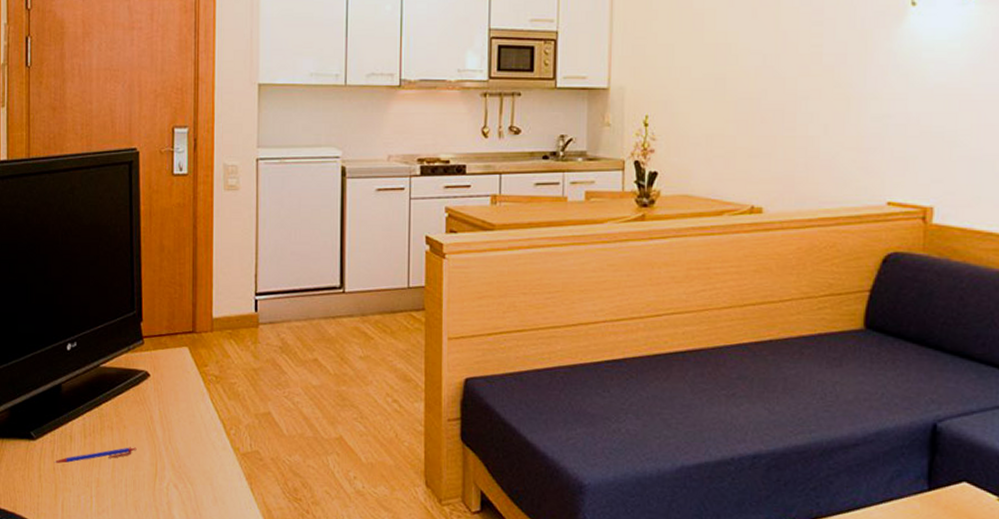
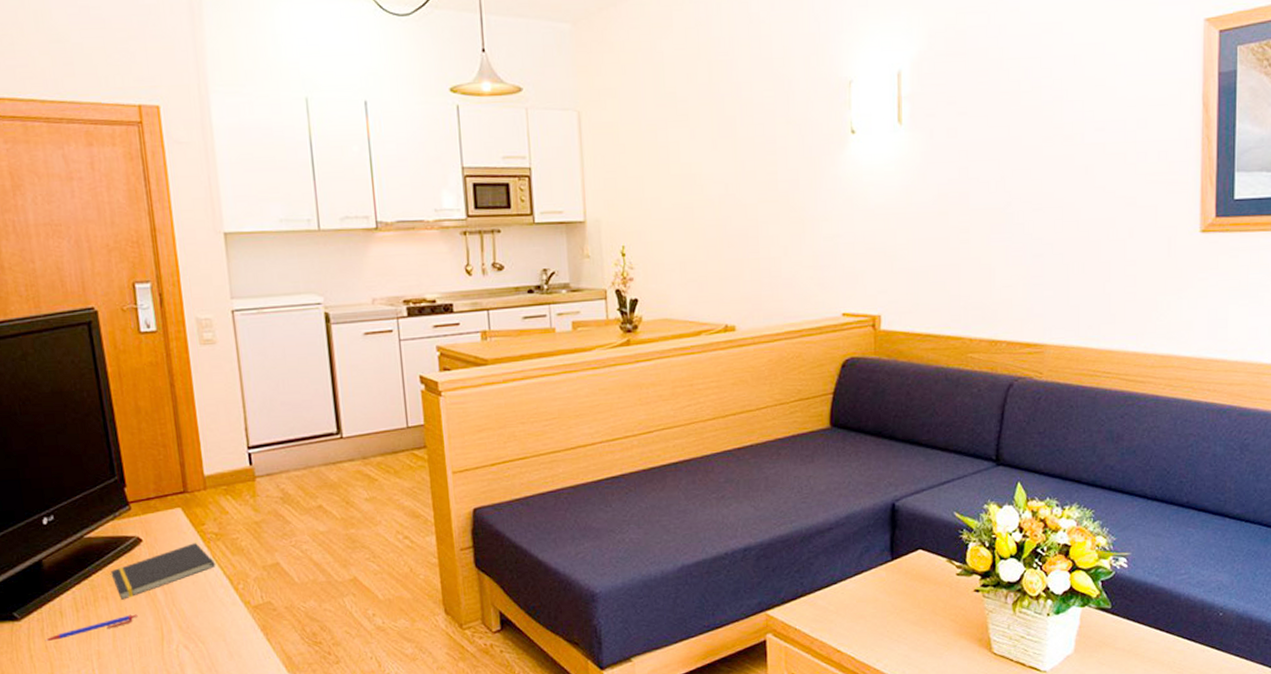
notepad: none [119,383,212,432] -> present [111,543,215,600]

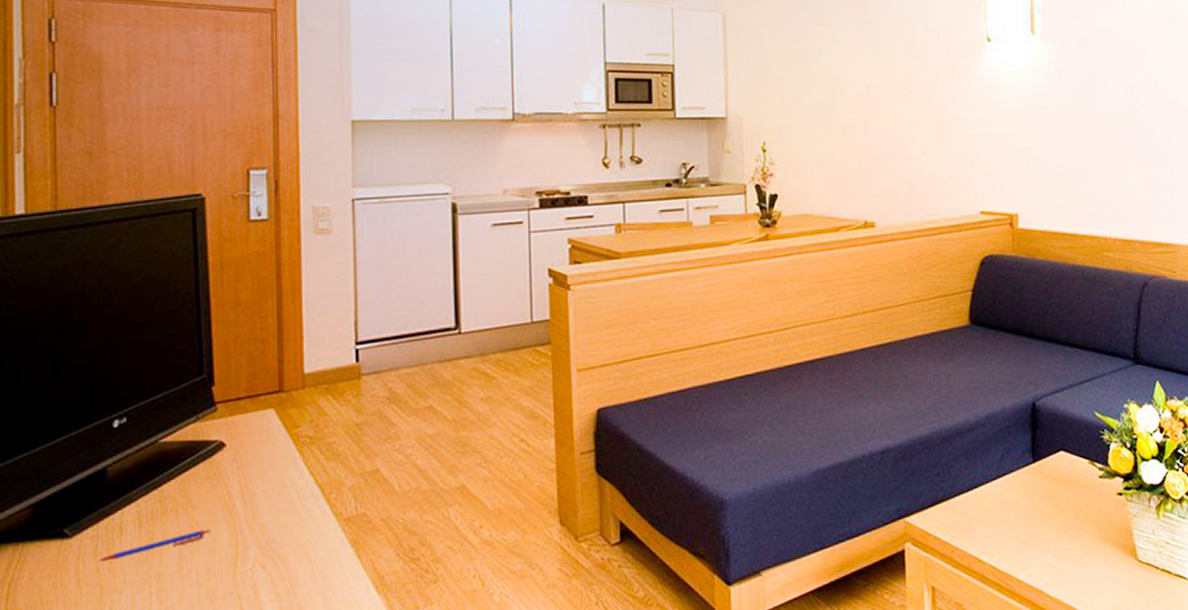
notepad: present [111,543,215,600] -> none [185,448,306,513]

